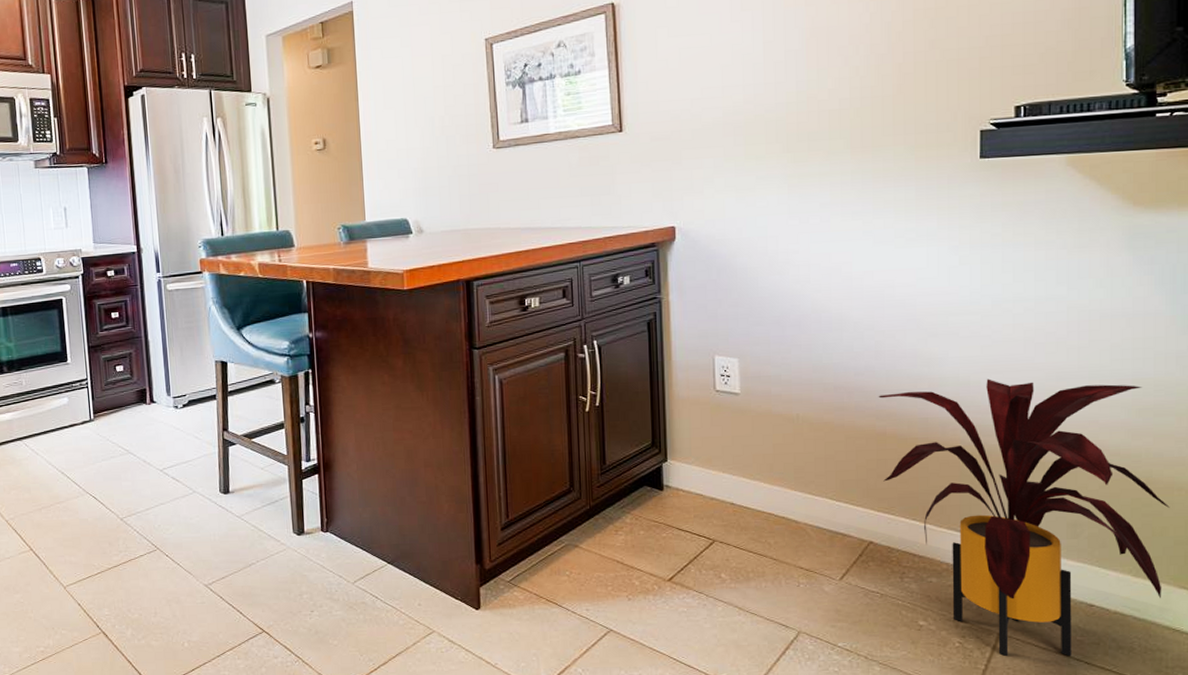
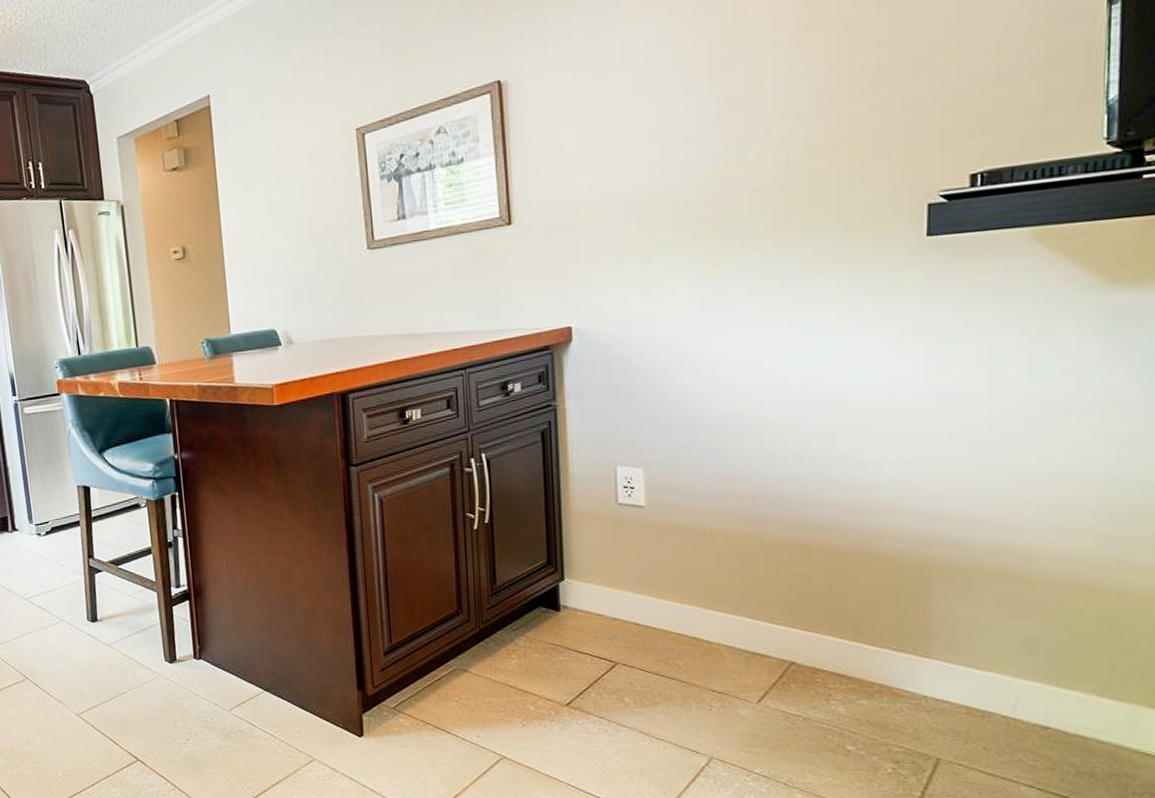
house plant: present [878,379,1170,657] -> none [803,483,1144,783]

